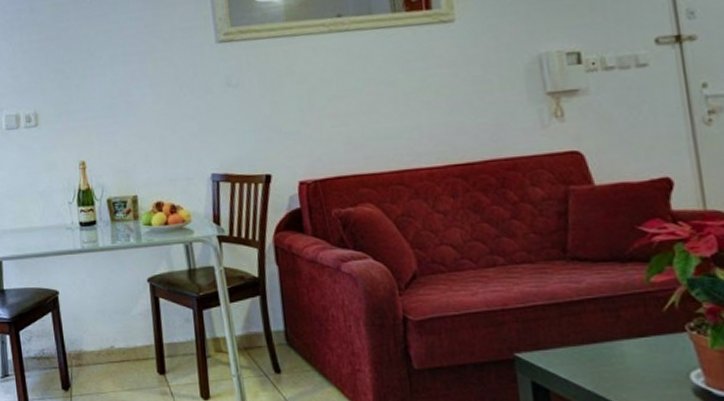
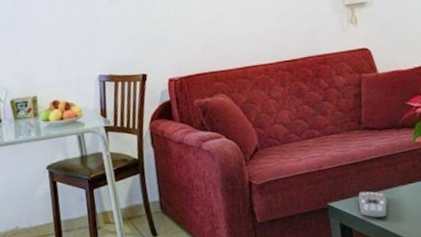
remote control: none [559,342,604,380] -> present [358,191,388,219]

